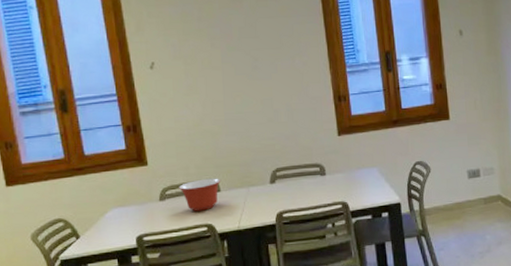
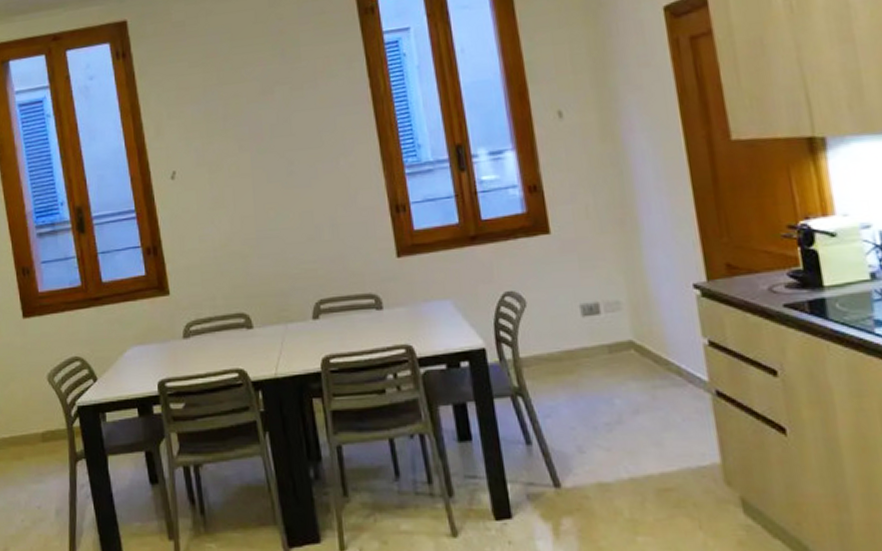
mixing bowl: present [179,178,220,212] -> none [205,311,253,353]

